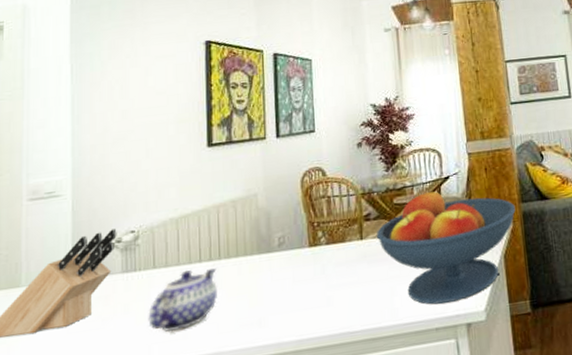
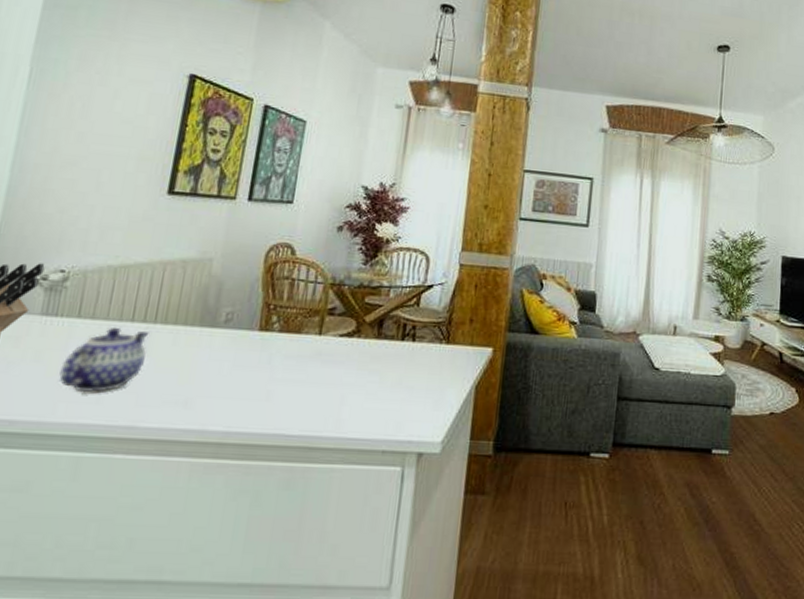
fruit bowl: present [376,191,516,305] -> none [337,294,500,426]

